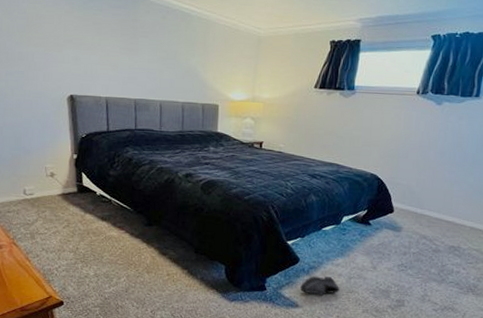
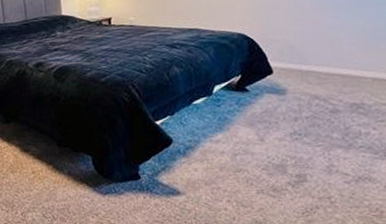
shoe: present [300,276,340,296] -> none [178,156,226,179]

